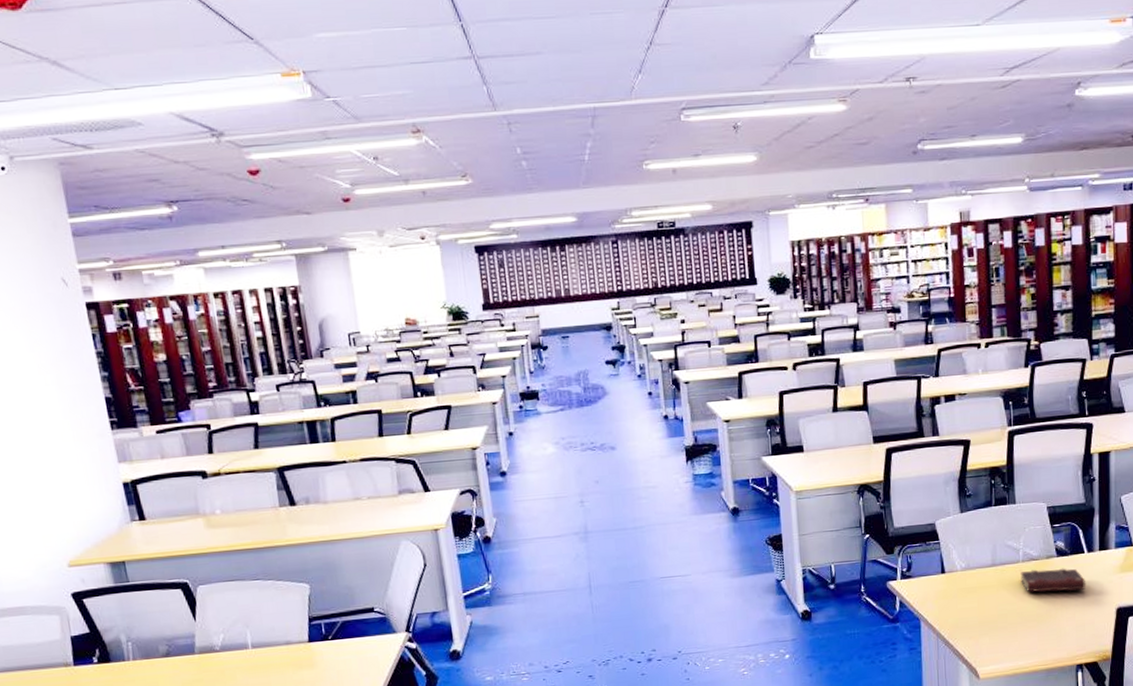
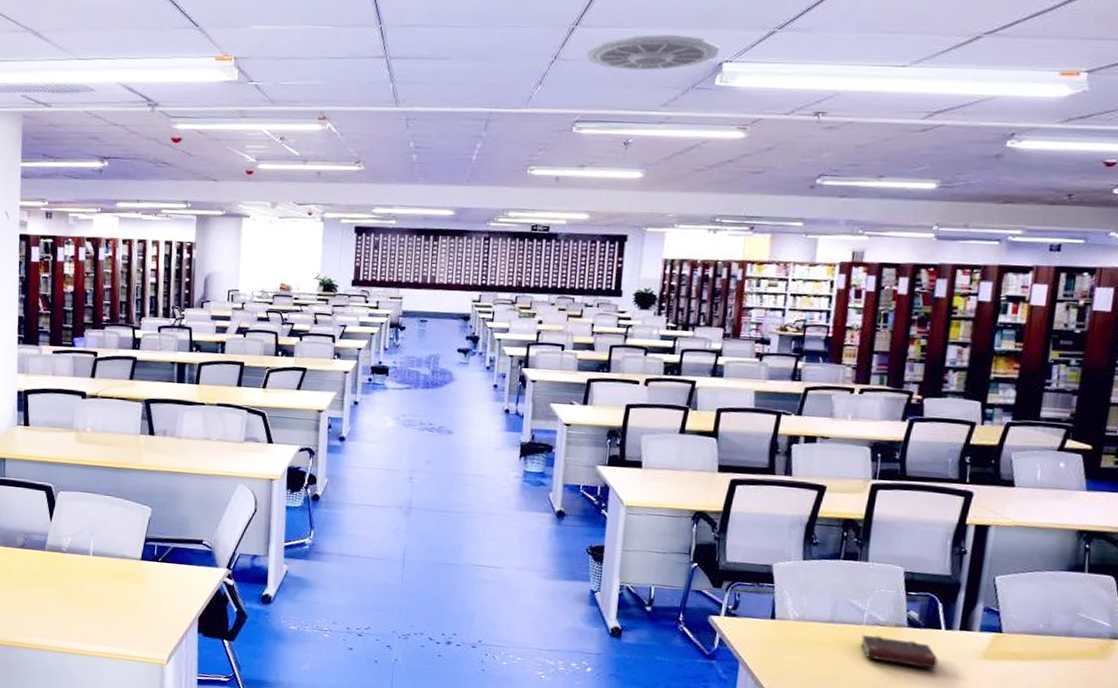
ceiling vent: none [680,10,809,51] -> present [586,35,720,71]

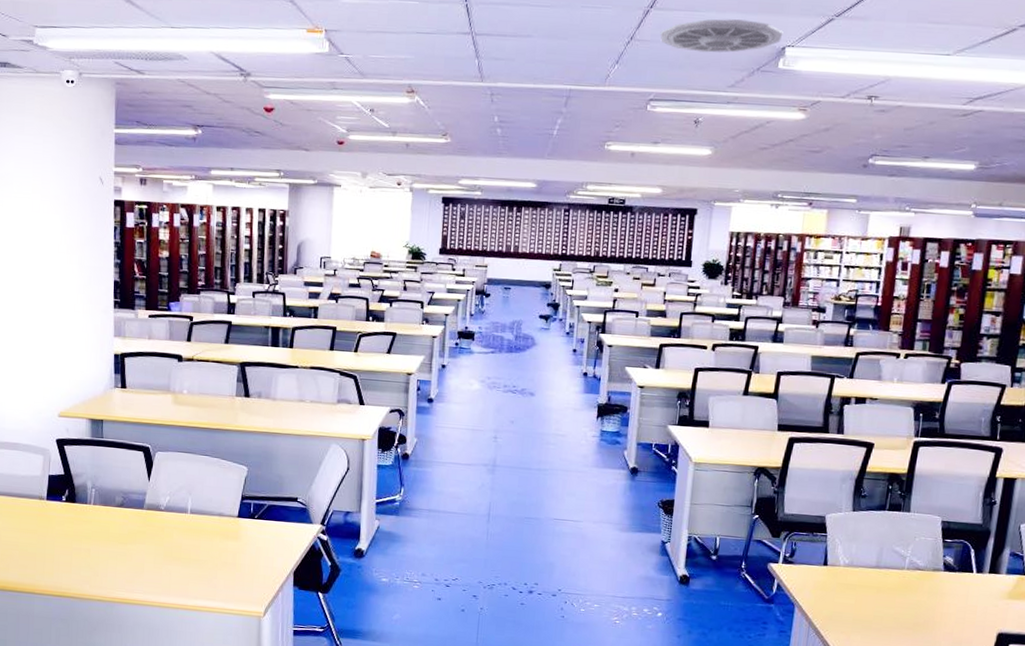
book: present [861,635,939,669] -> none [902,579,970,608]

